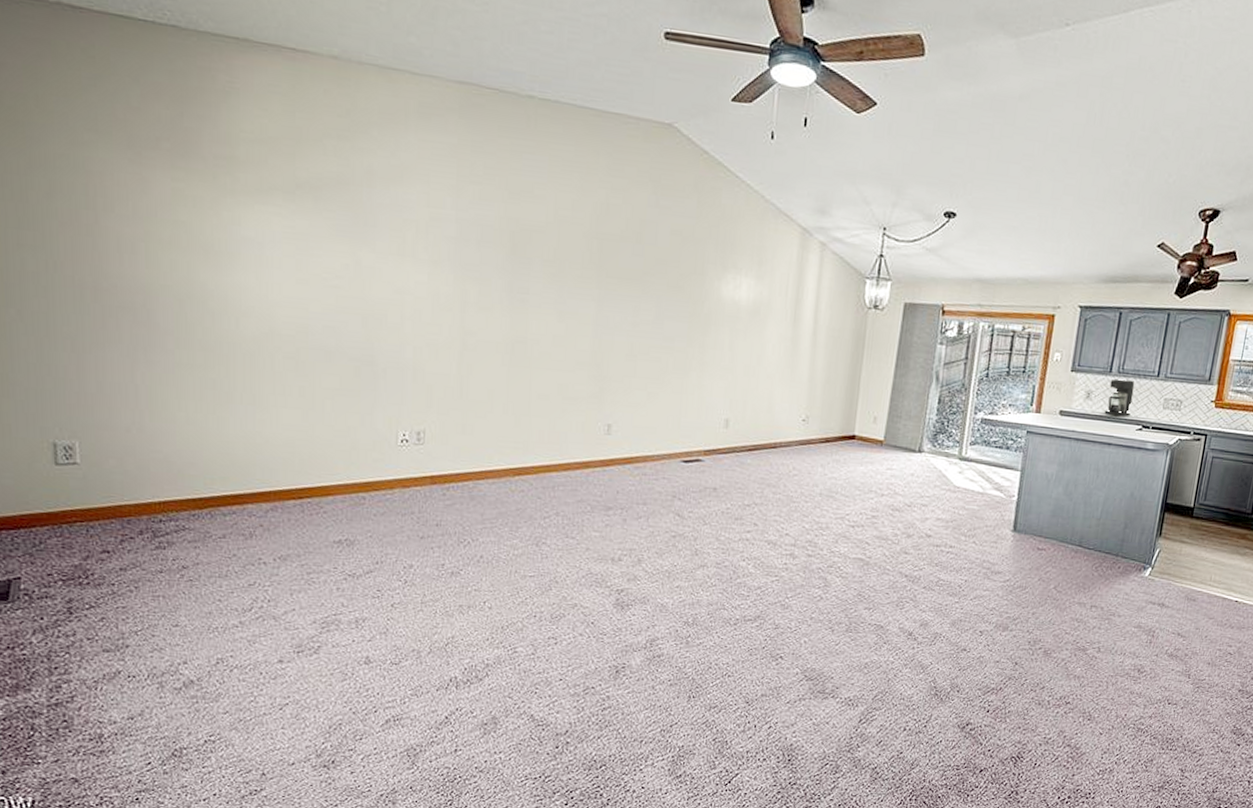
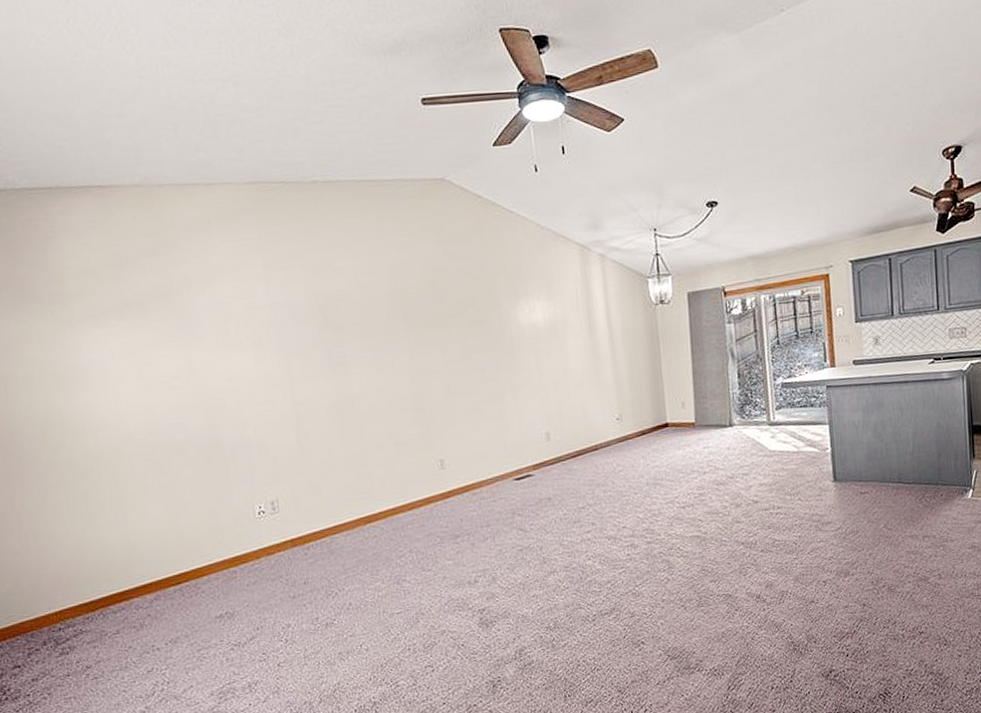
coffee maker: present [1104,379,1135,417] -> none [894,318,920,356]

